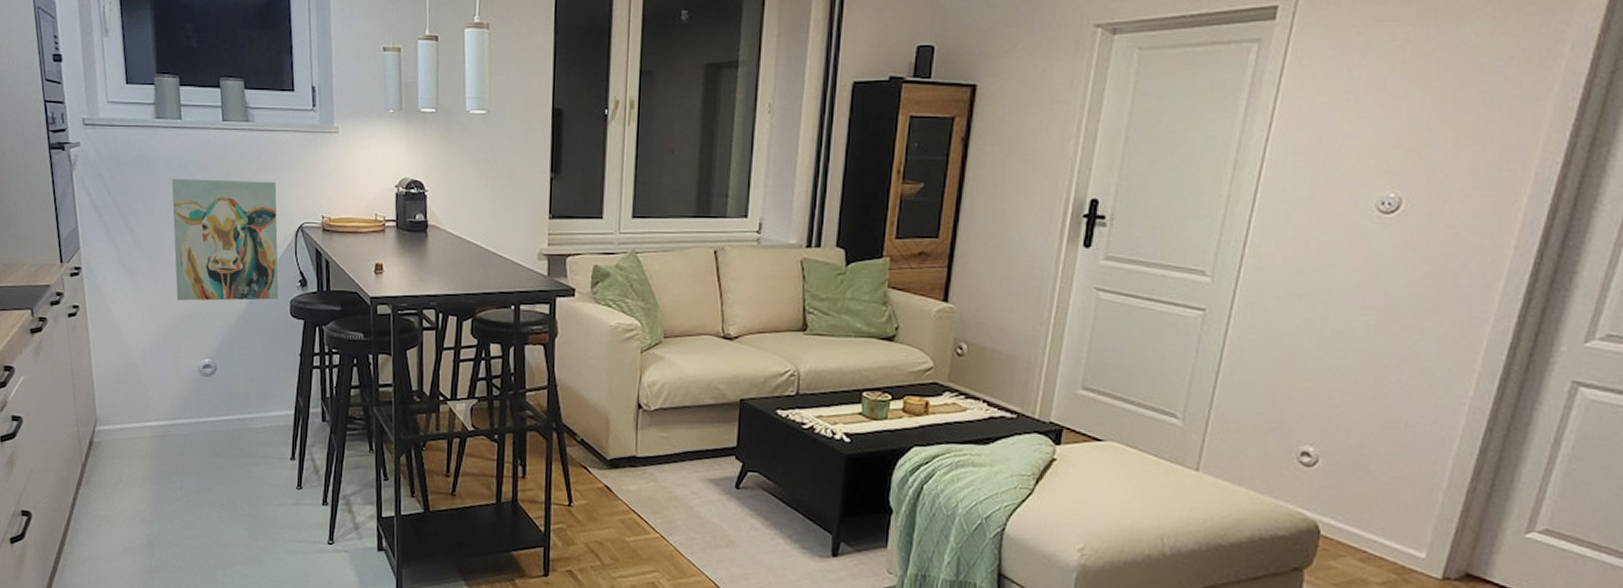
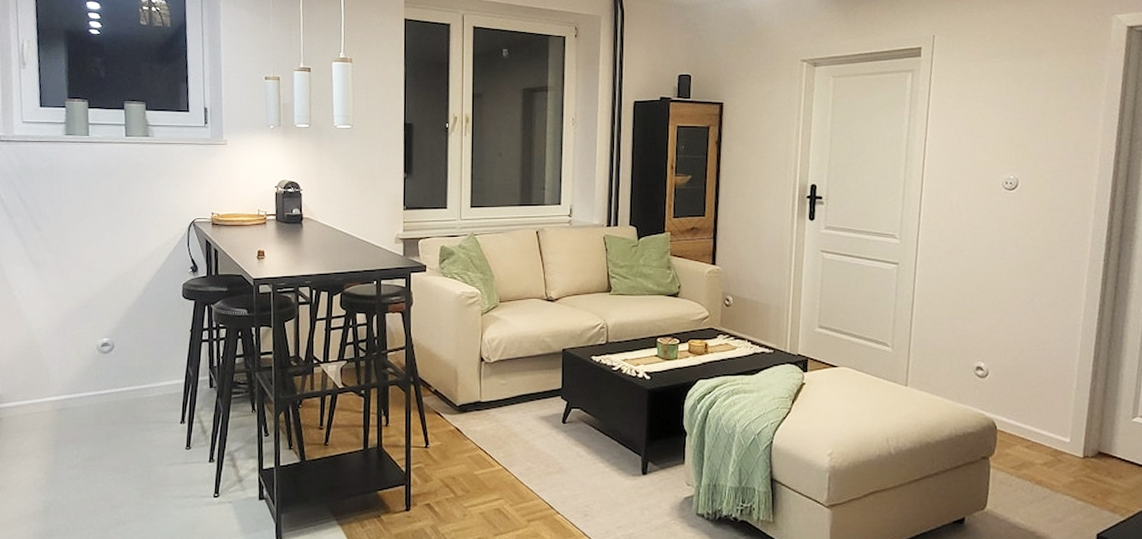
wall art: present [172,178,279,301] -> none [78,184,173,288]

